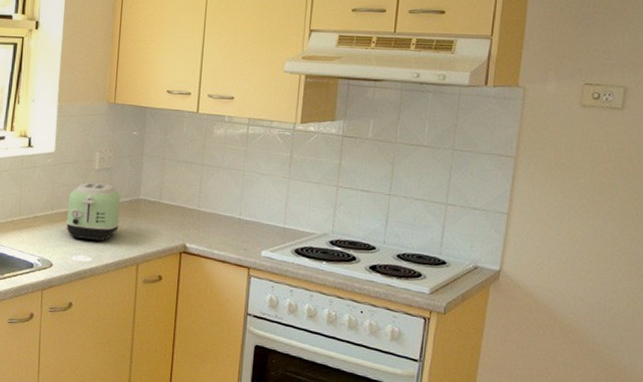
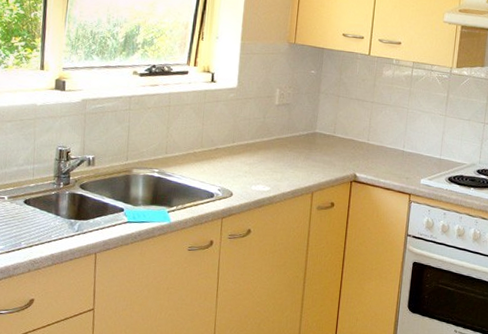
toaster: present [65,182,121,242] -> none [246,116,299,172]

